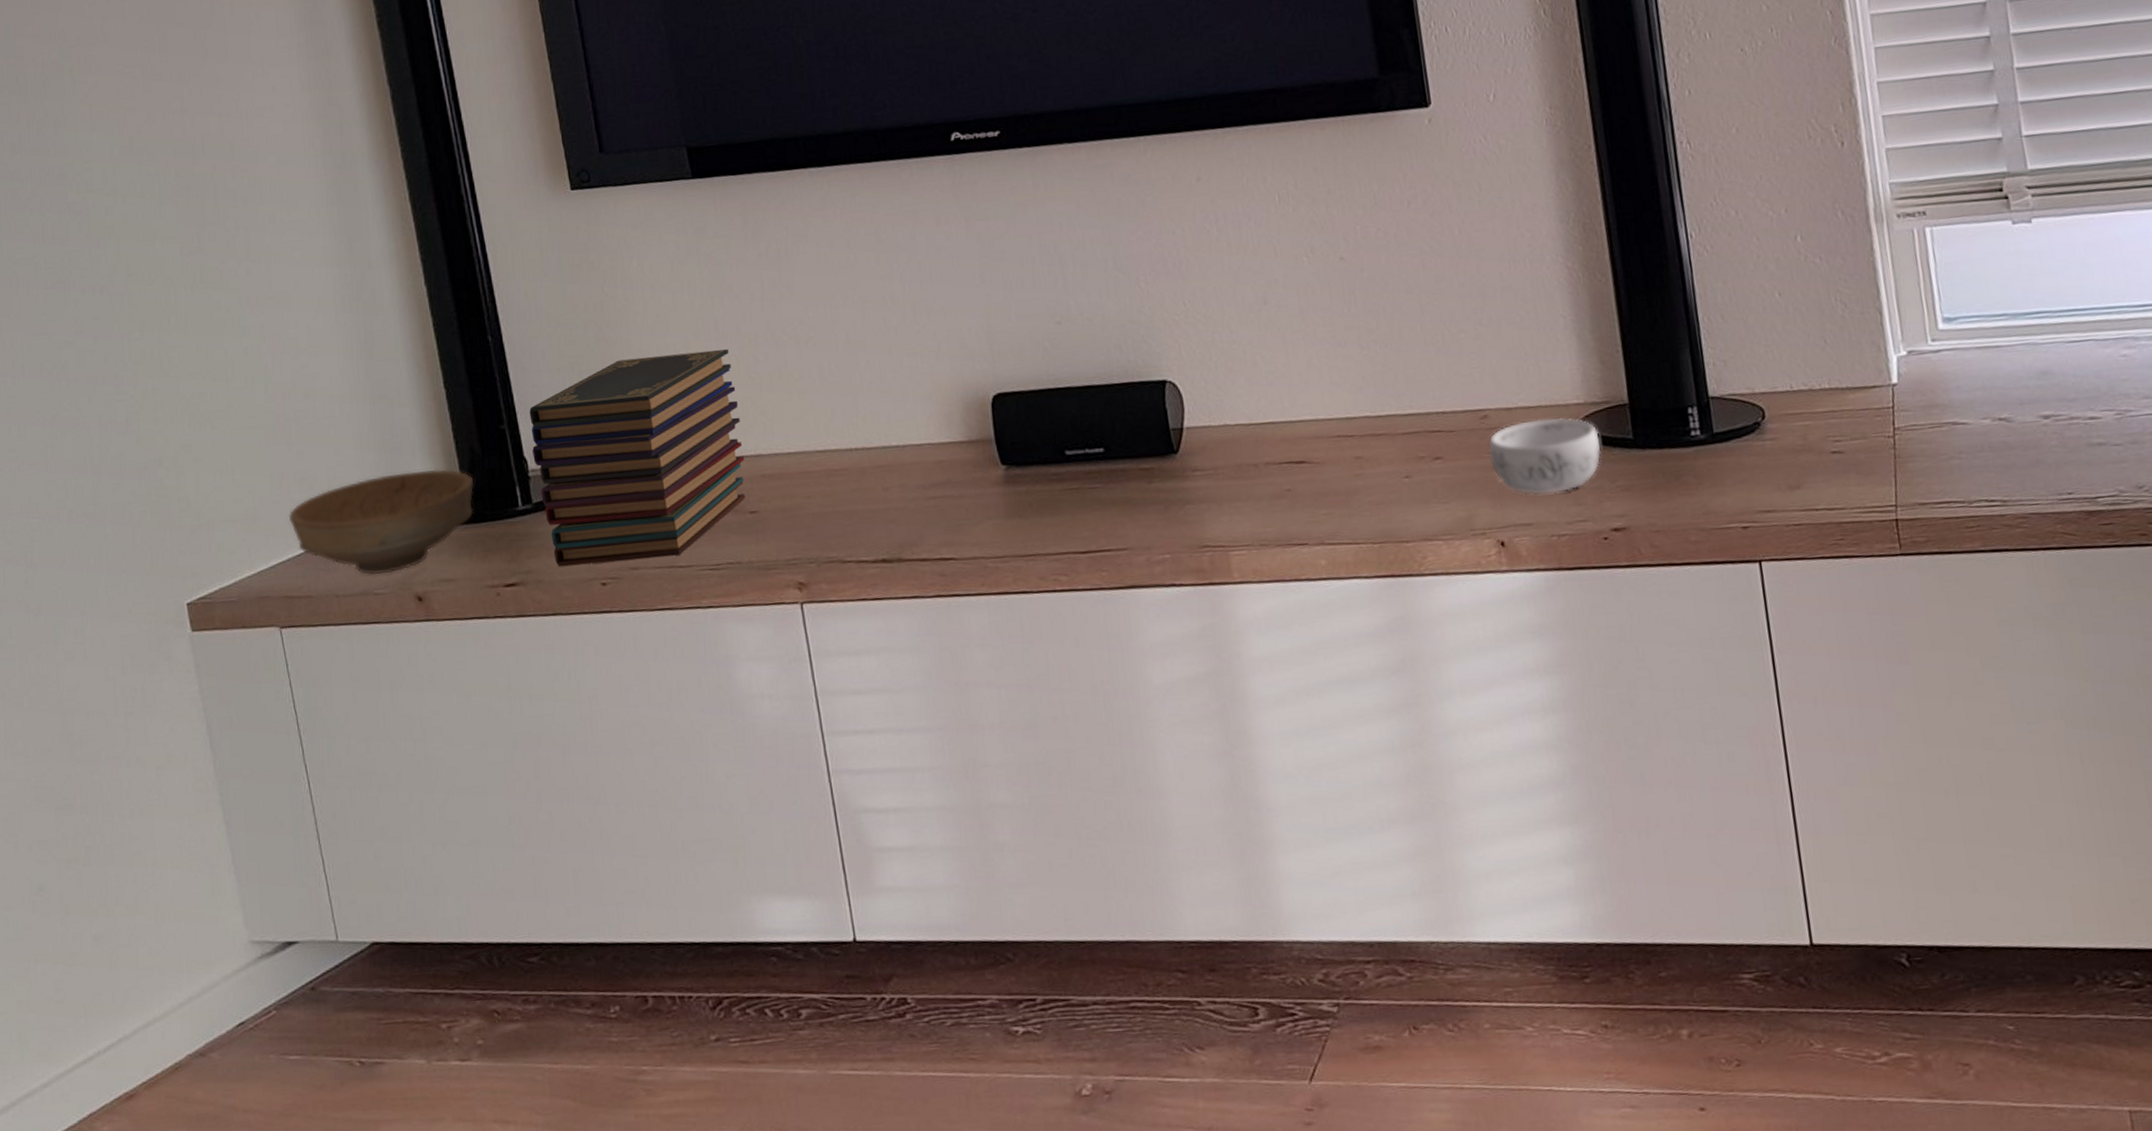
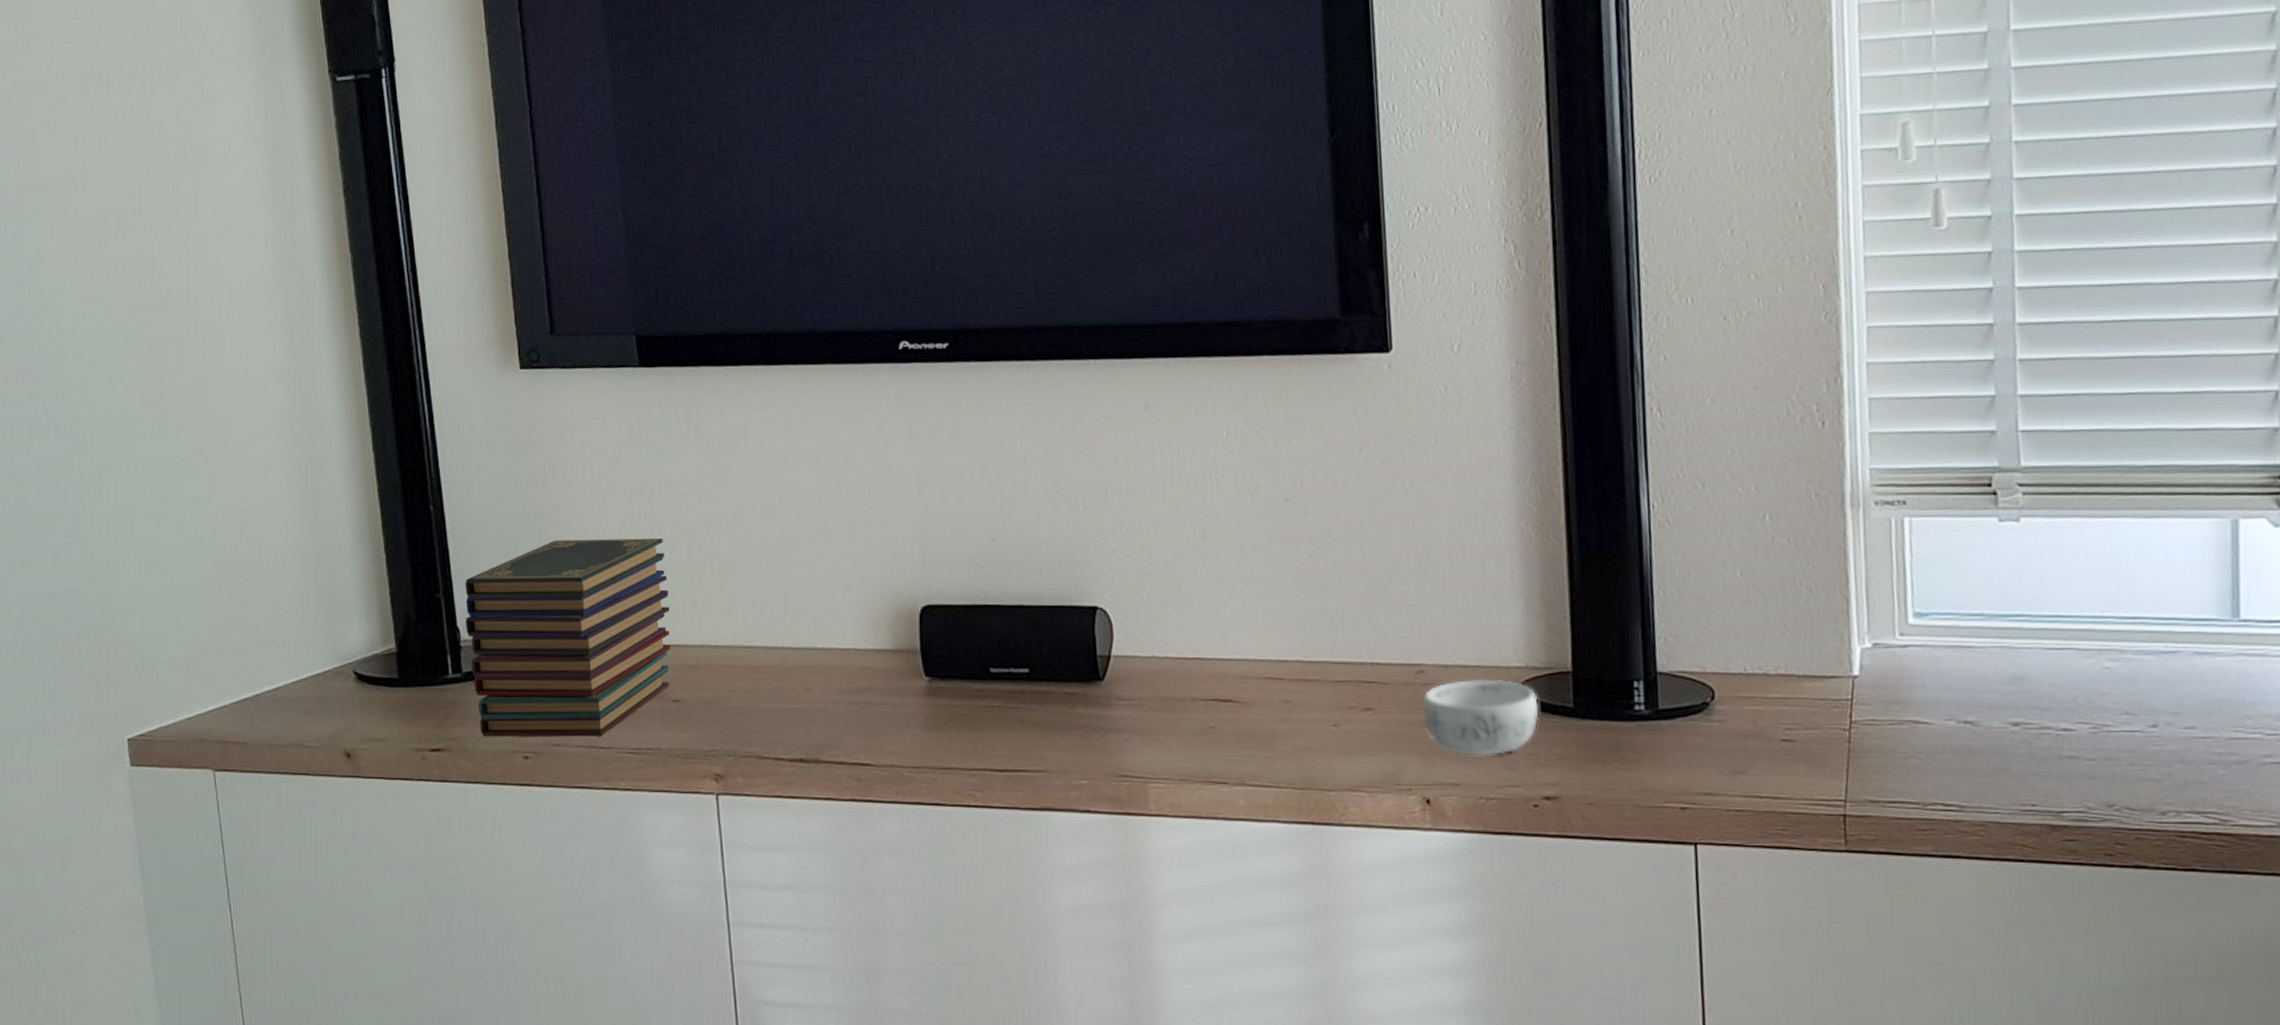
bowl: present [288,469,474,575] -> none [228,631,408,728]

